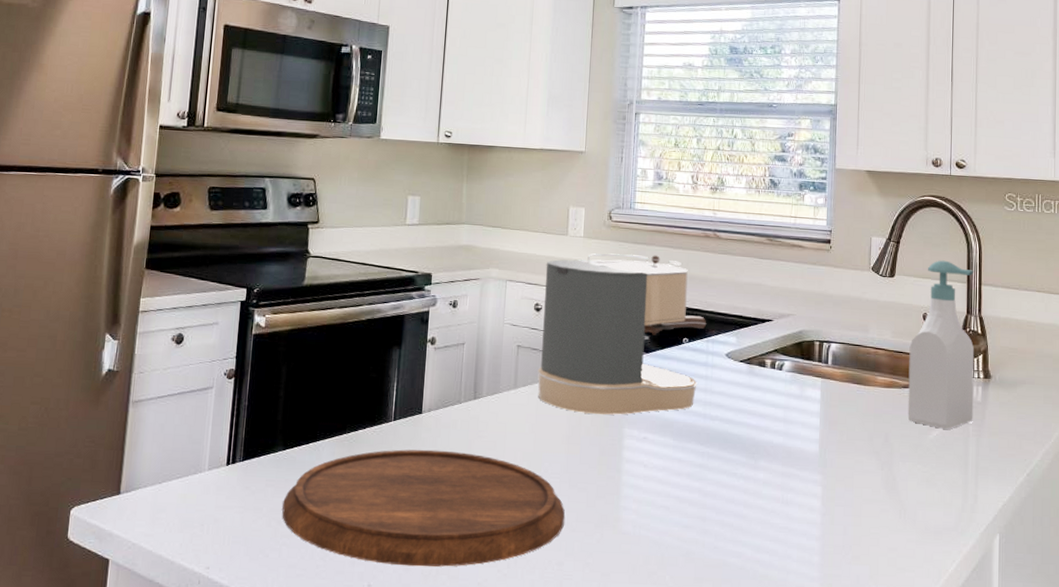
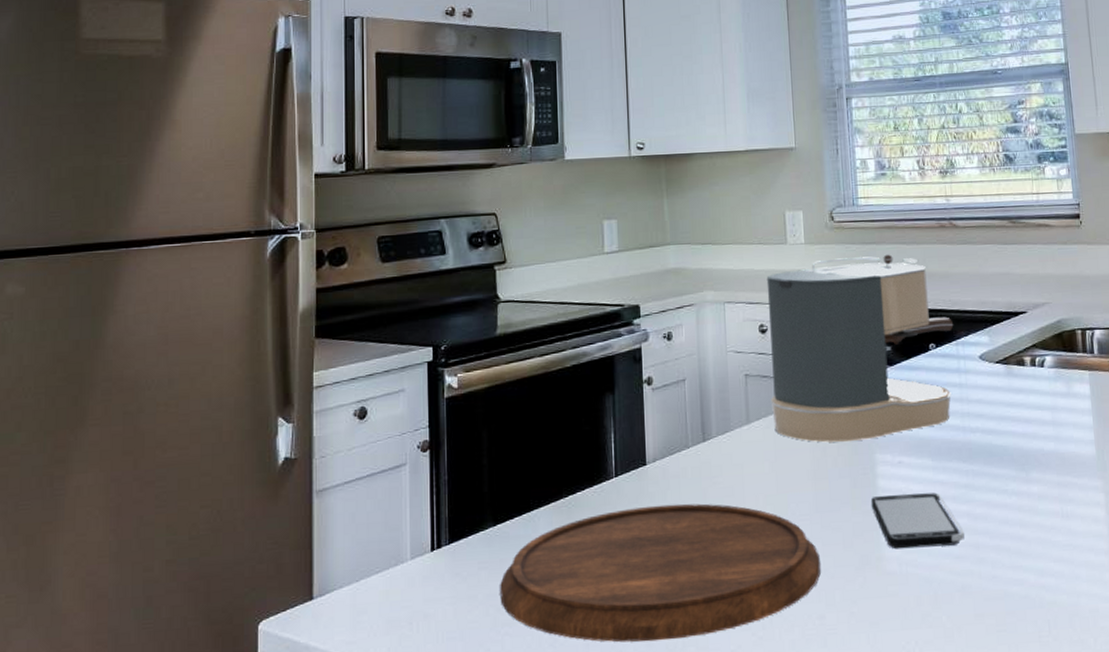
smartphone: none [615,464,694,516] -> present [870,492,965,550]

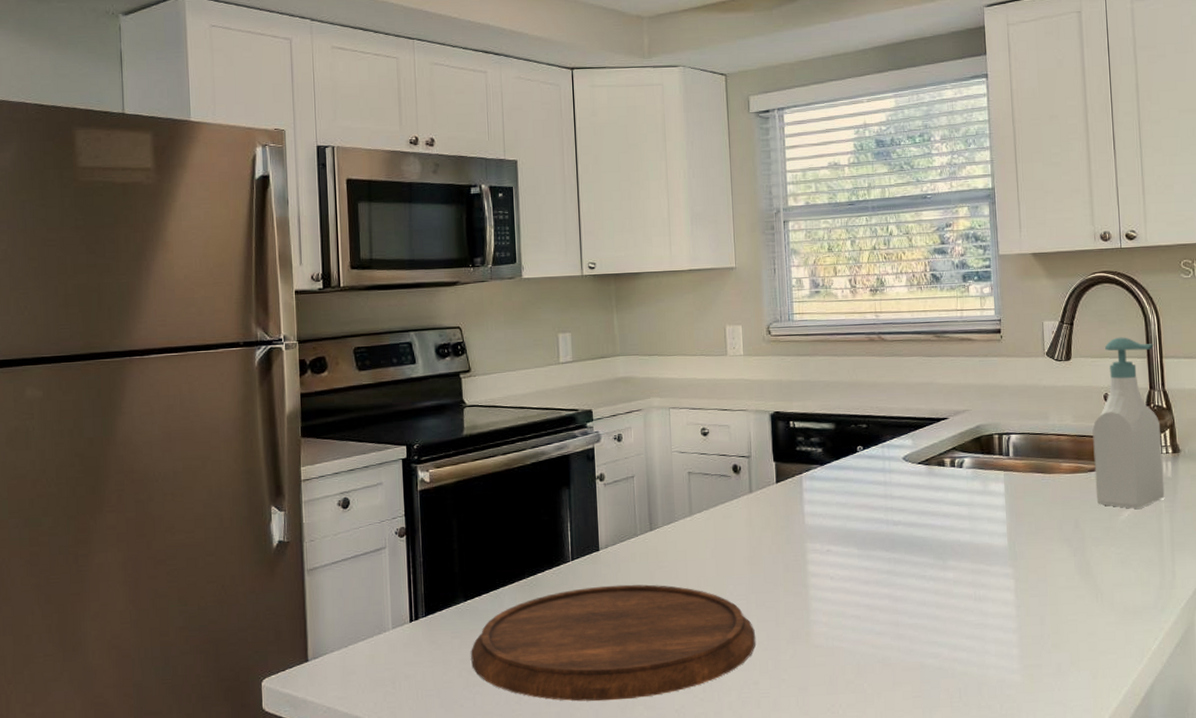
coffee maker: present [766,254,954,443] -> none [708,365,880,533]
smartphone: present [870,492,965,550] -> none [801,577,886,626]

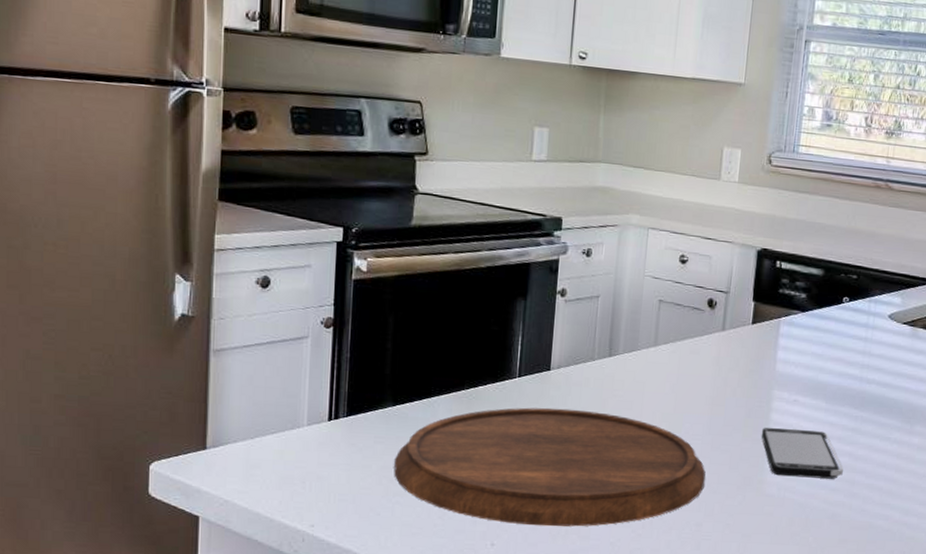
smartphone: none [801,577,886,626] -> present [761,427,843,479]

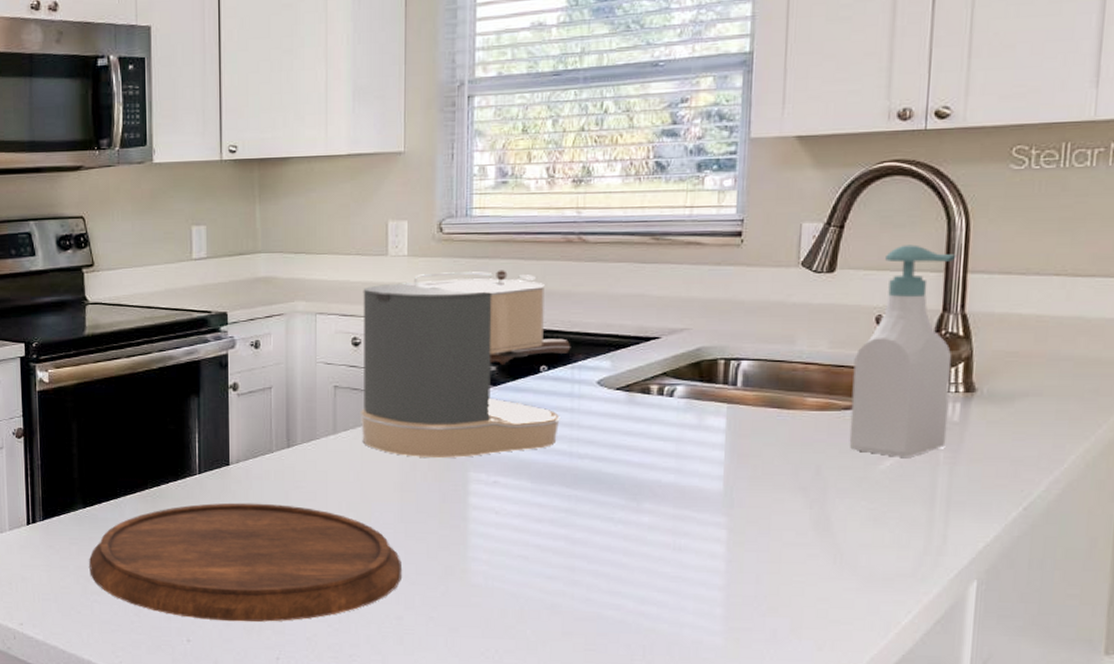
coffee maker: none [680,201,871,376] -> present [359,270,571,458]
smartphone: present [761,427,843,479] -> none [459,512,559,566]

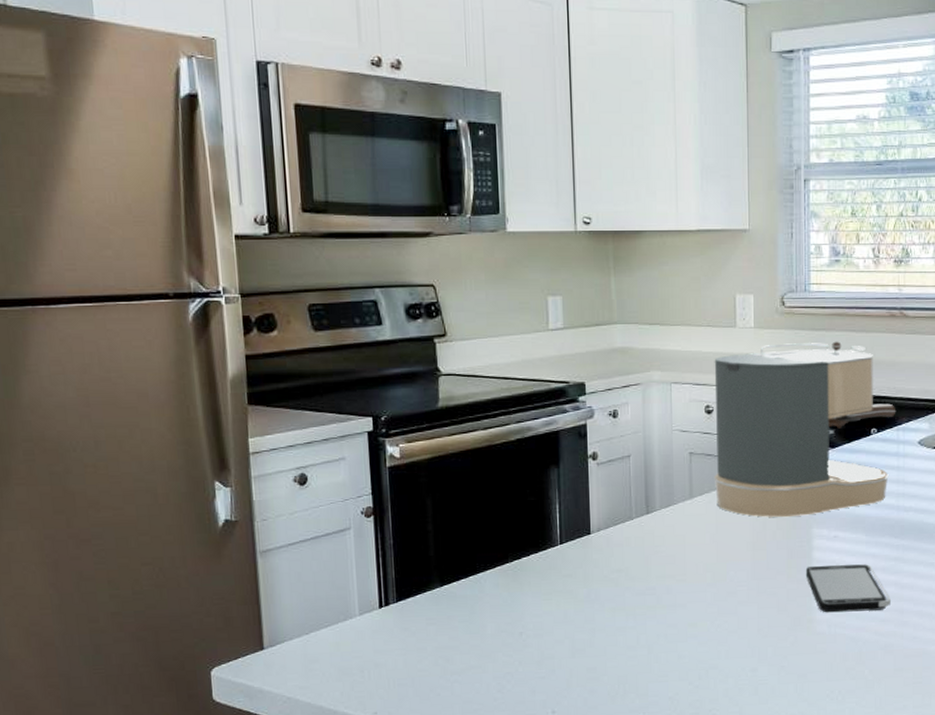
cutting board: present [89,502,402,622] -> none [448,569,755,690]
smartphone: none [459,512,559,566] -> present [805,564,891,613]

